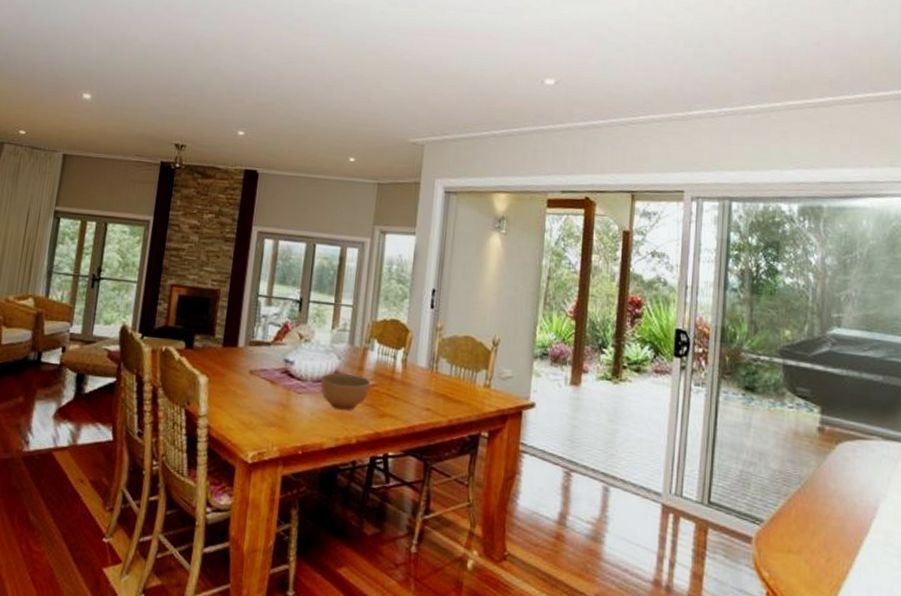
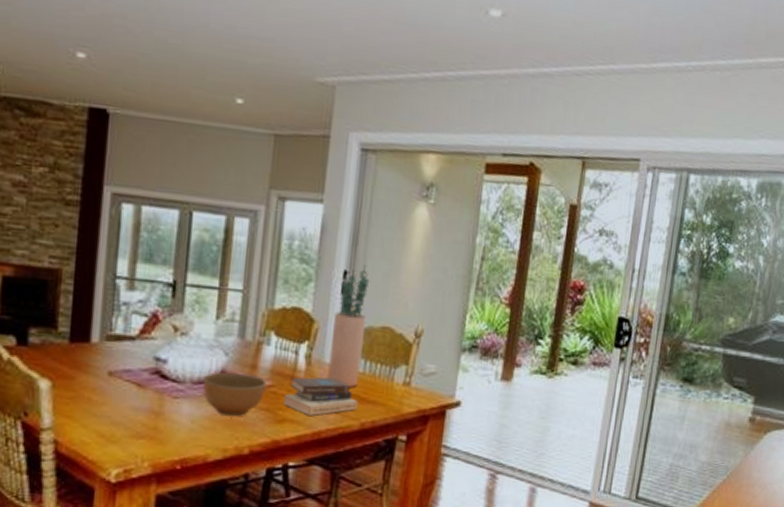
books: none [384,378,446,413] -> present [283,377,359,417]
vase: none [420,284,454,388] -> present [327,265,370,388]

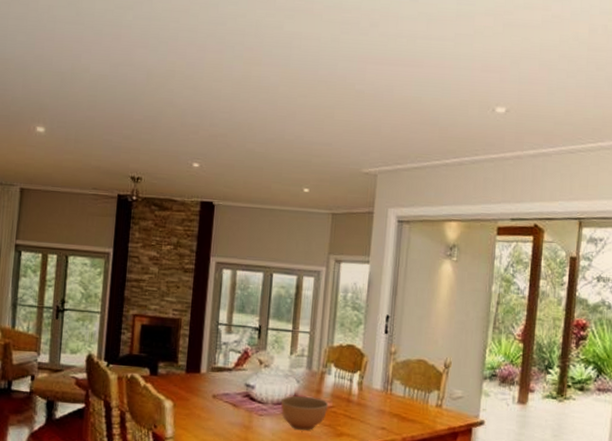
books: present [283,377,359,417] -> none [341,400,400,432]
vase: present [327,265,370,388] -> none [375,311,407,409]

